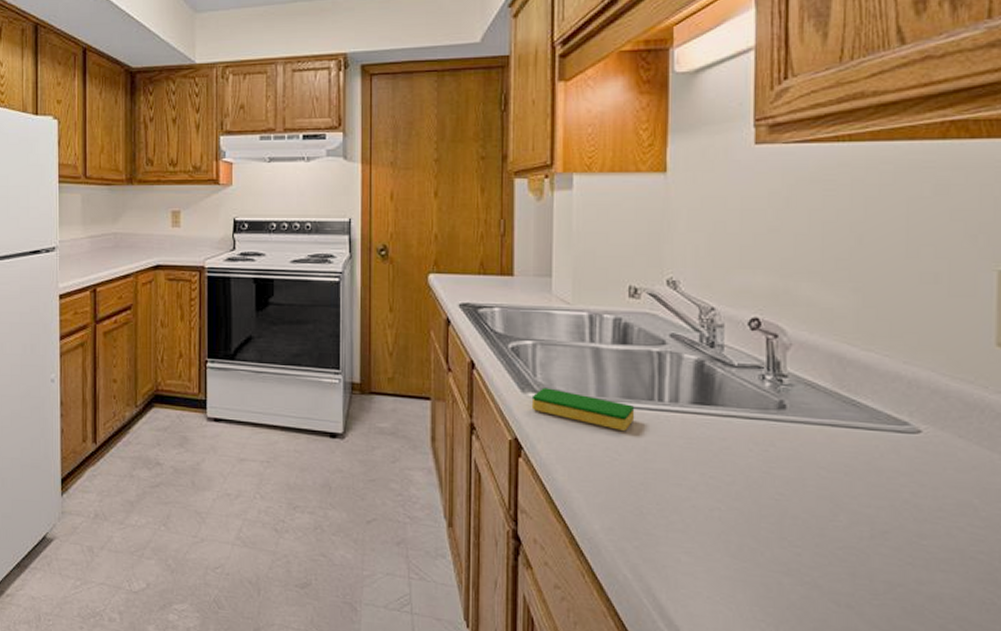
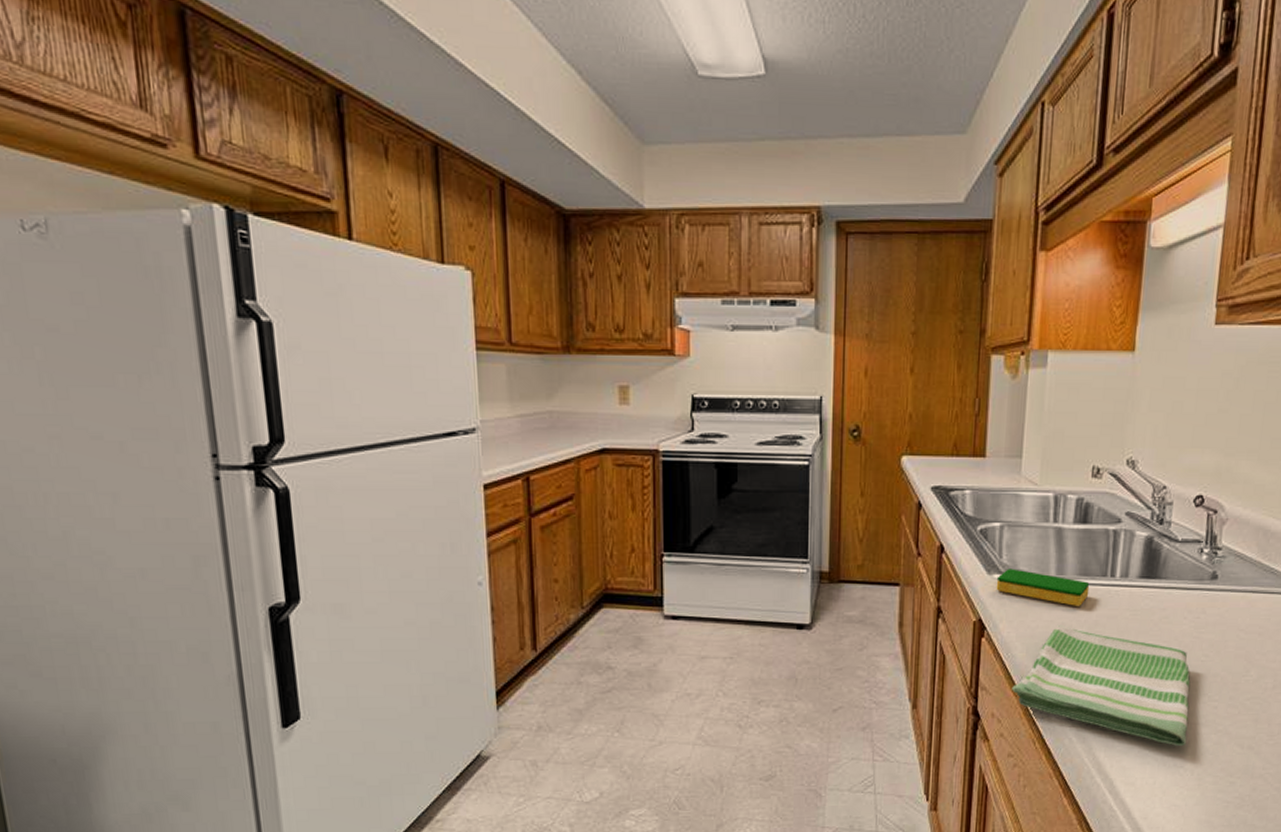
dish towel: none [555,450,766,596] -> present [1012,626,1190,746]

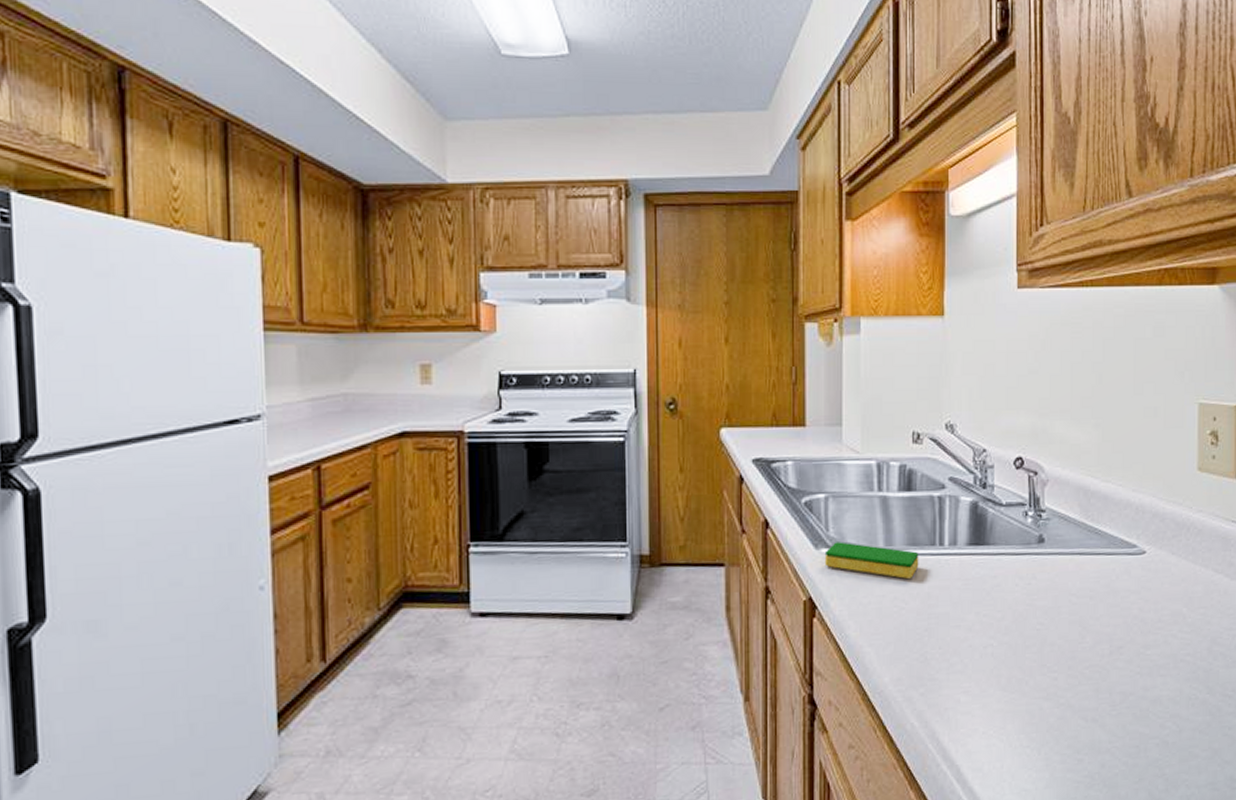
dish towel: present [1012,626,1190,746] -> none [848,600,1031,724]

